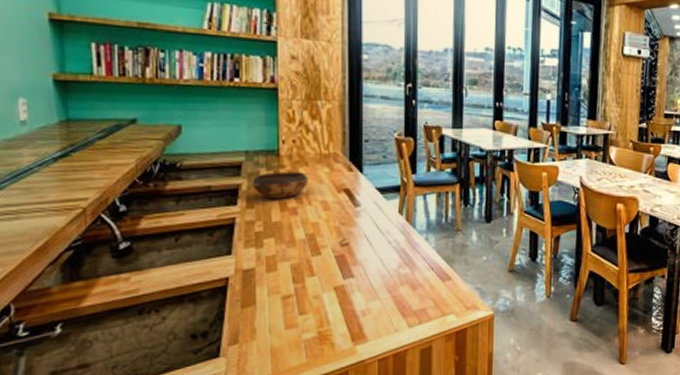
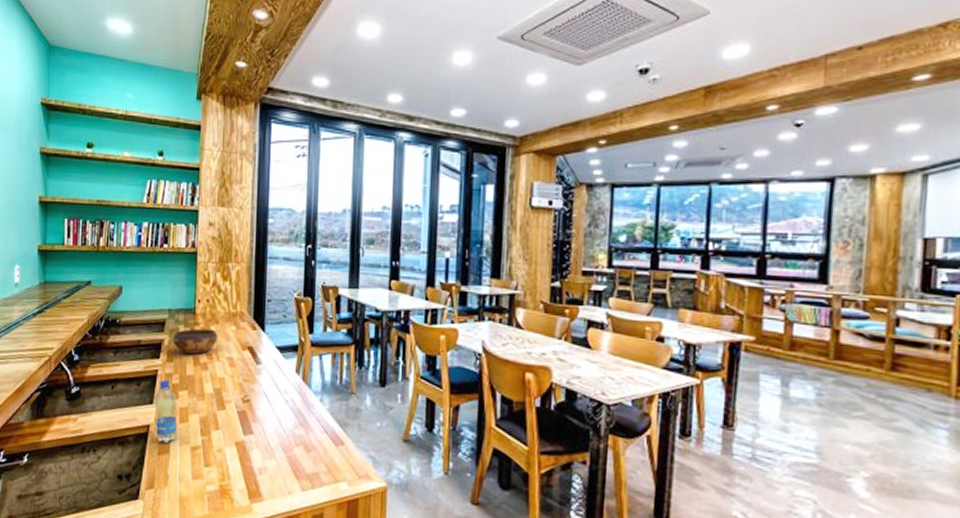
bottle: none [233,228,264,296] -> present [154,380,178,444]

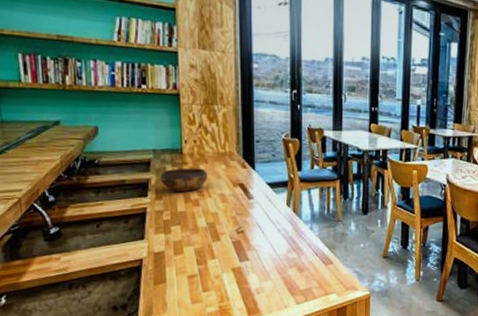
bottle: present [154,380,178,444] -> none [145,217,173,275]

